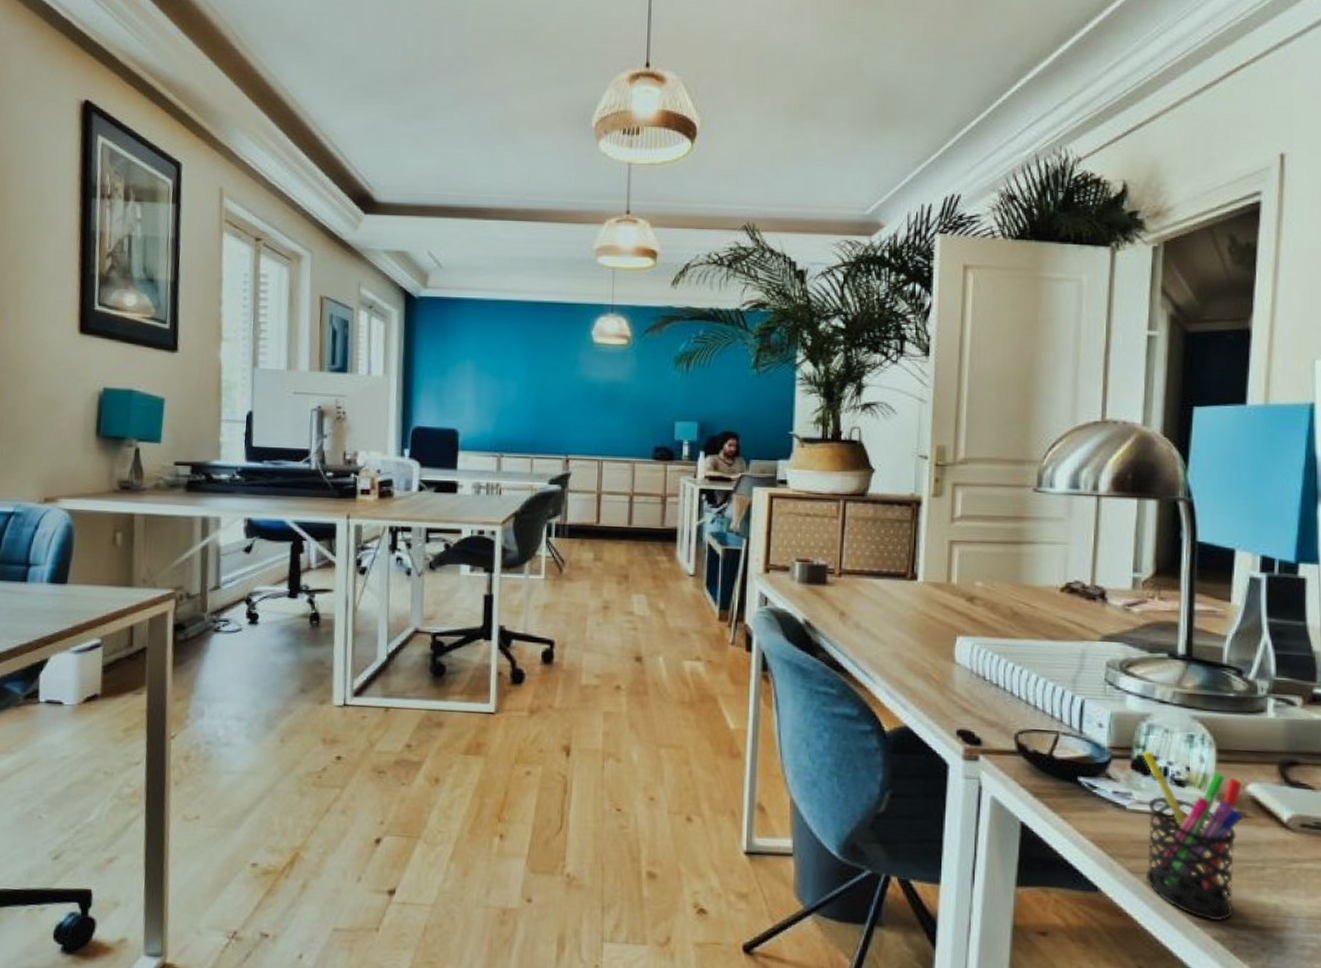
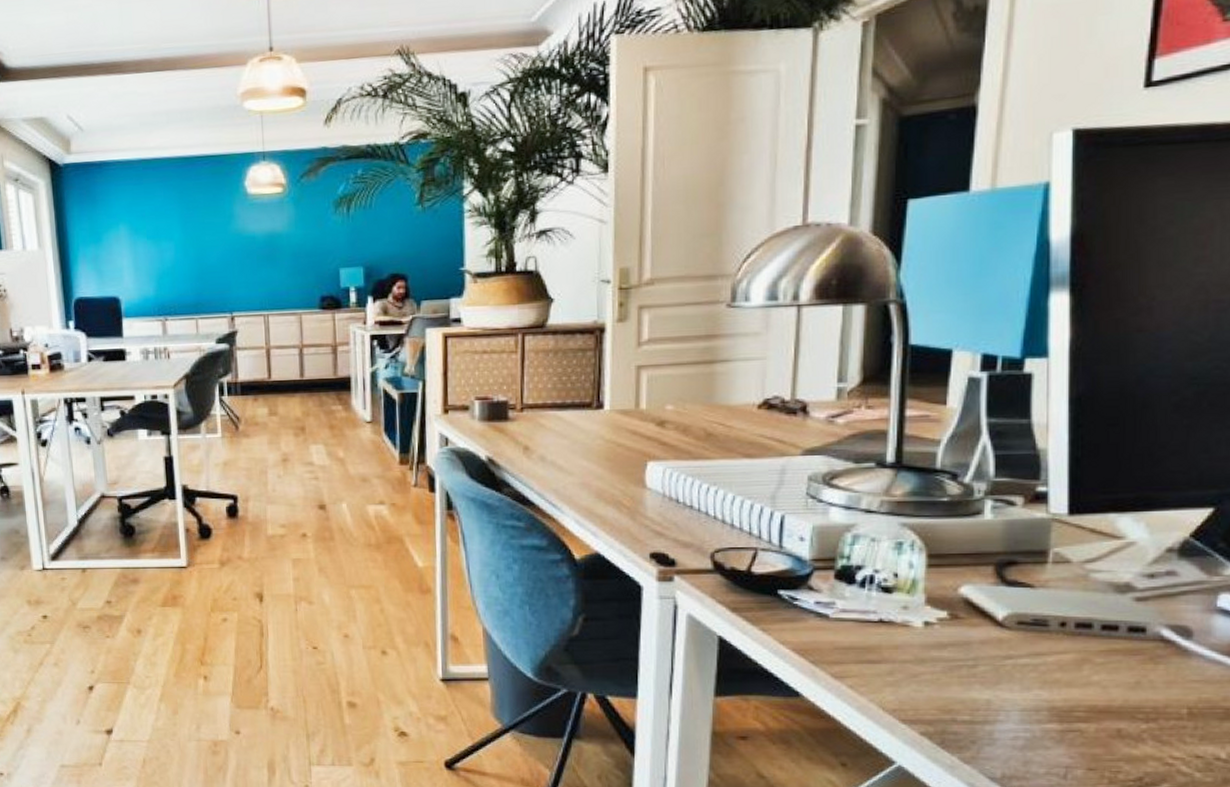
pen holder: present [1142,750,1243,922] -> none [846,560,954,718]

